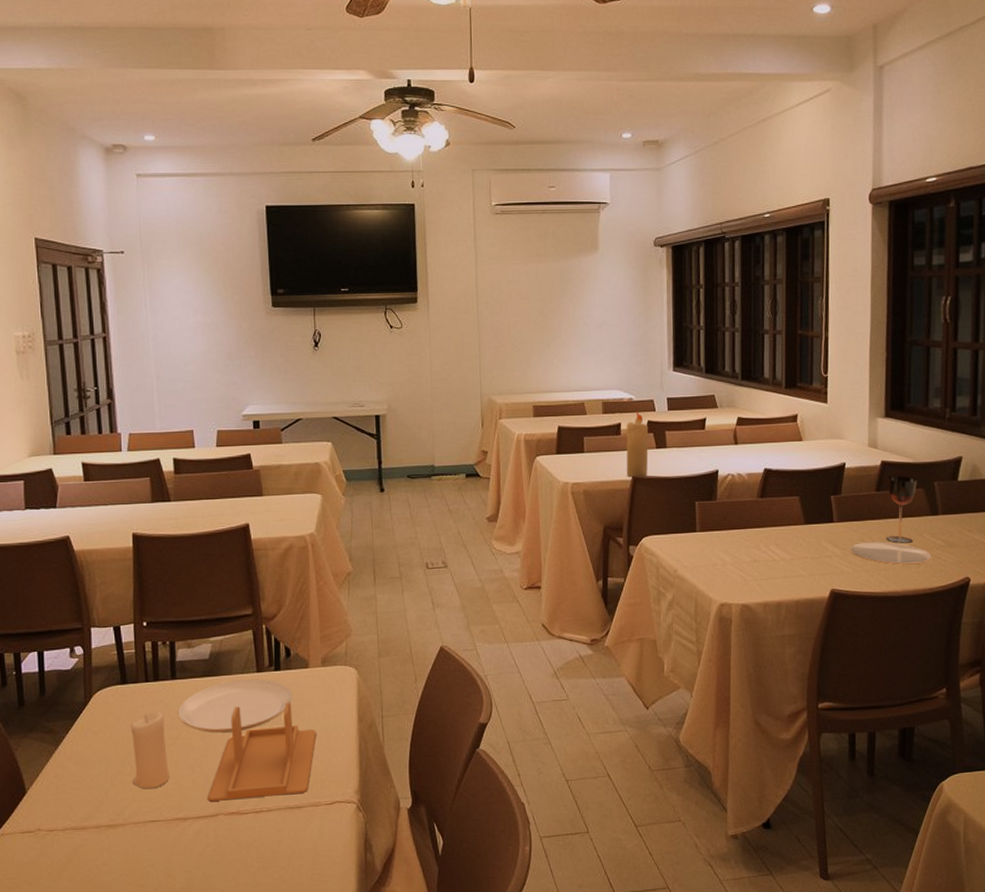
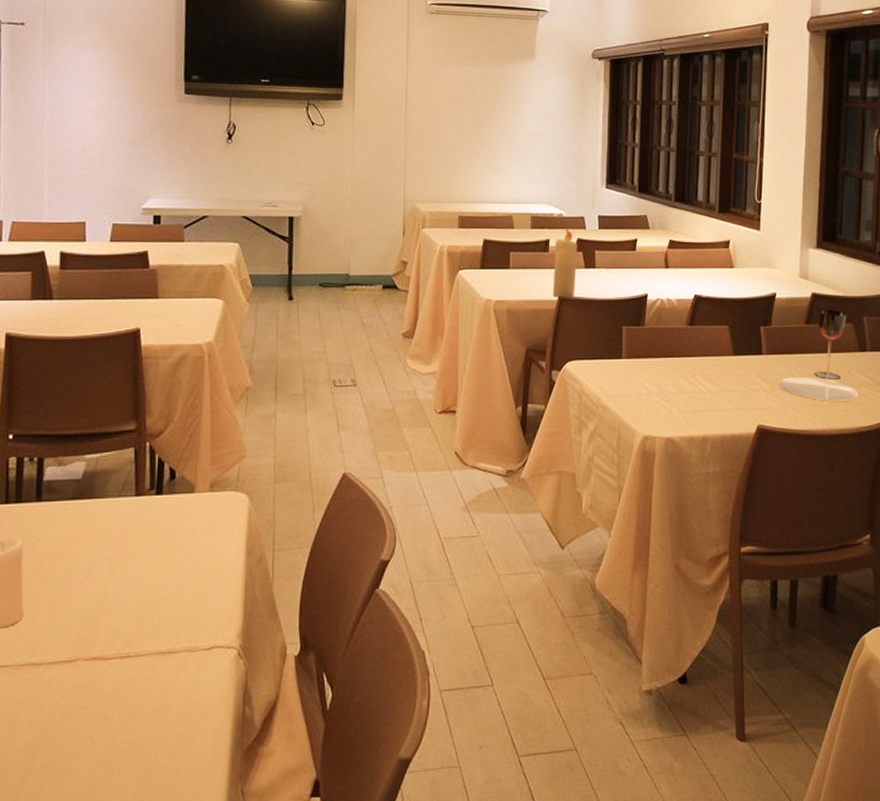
plate: present [178,679,293,733] -> none [41,503,175,565]
napkin holder: present [208,702,316,802] -> none [67,531,198,644]

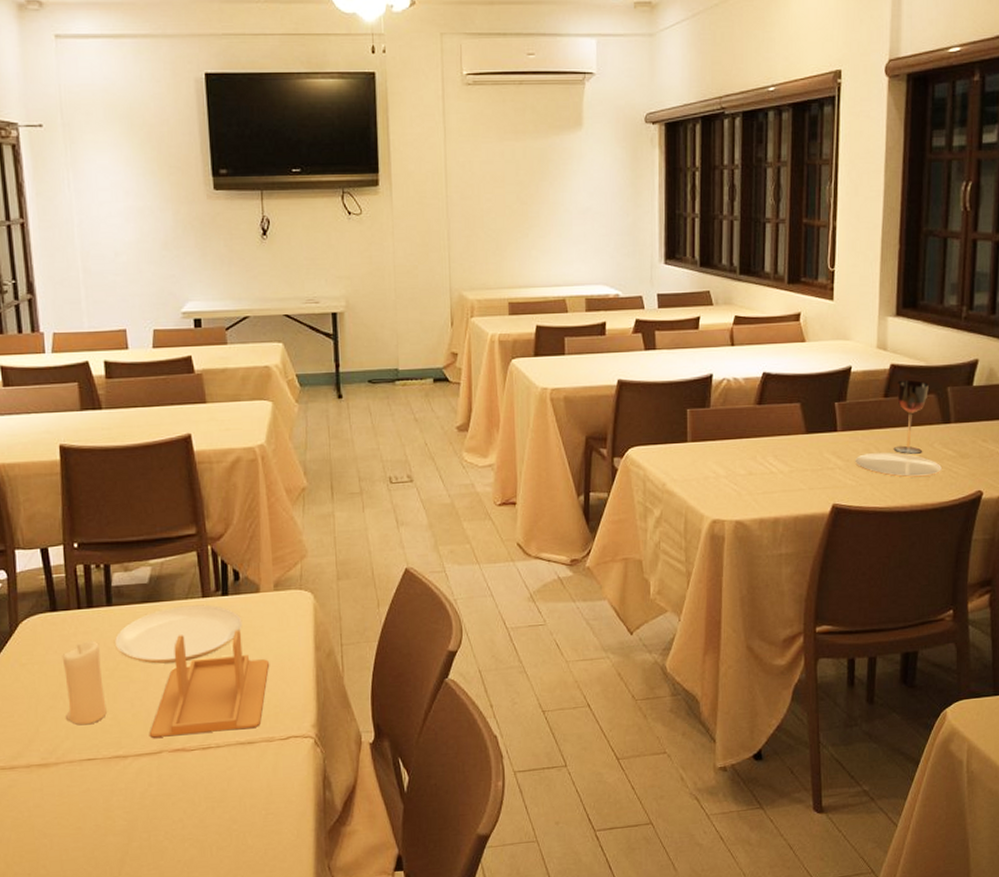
plate: none [41,503,175,565] -> present [115,604,243,664]
napkin holder: none [67,531,198,644] -> present [150,630,269,738]
candle: present [552,227,578,298] -> none [611,308,637,383]

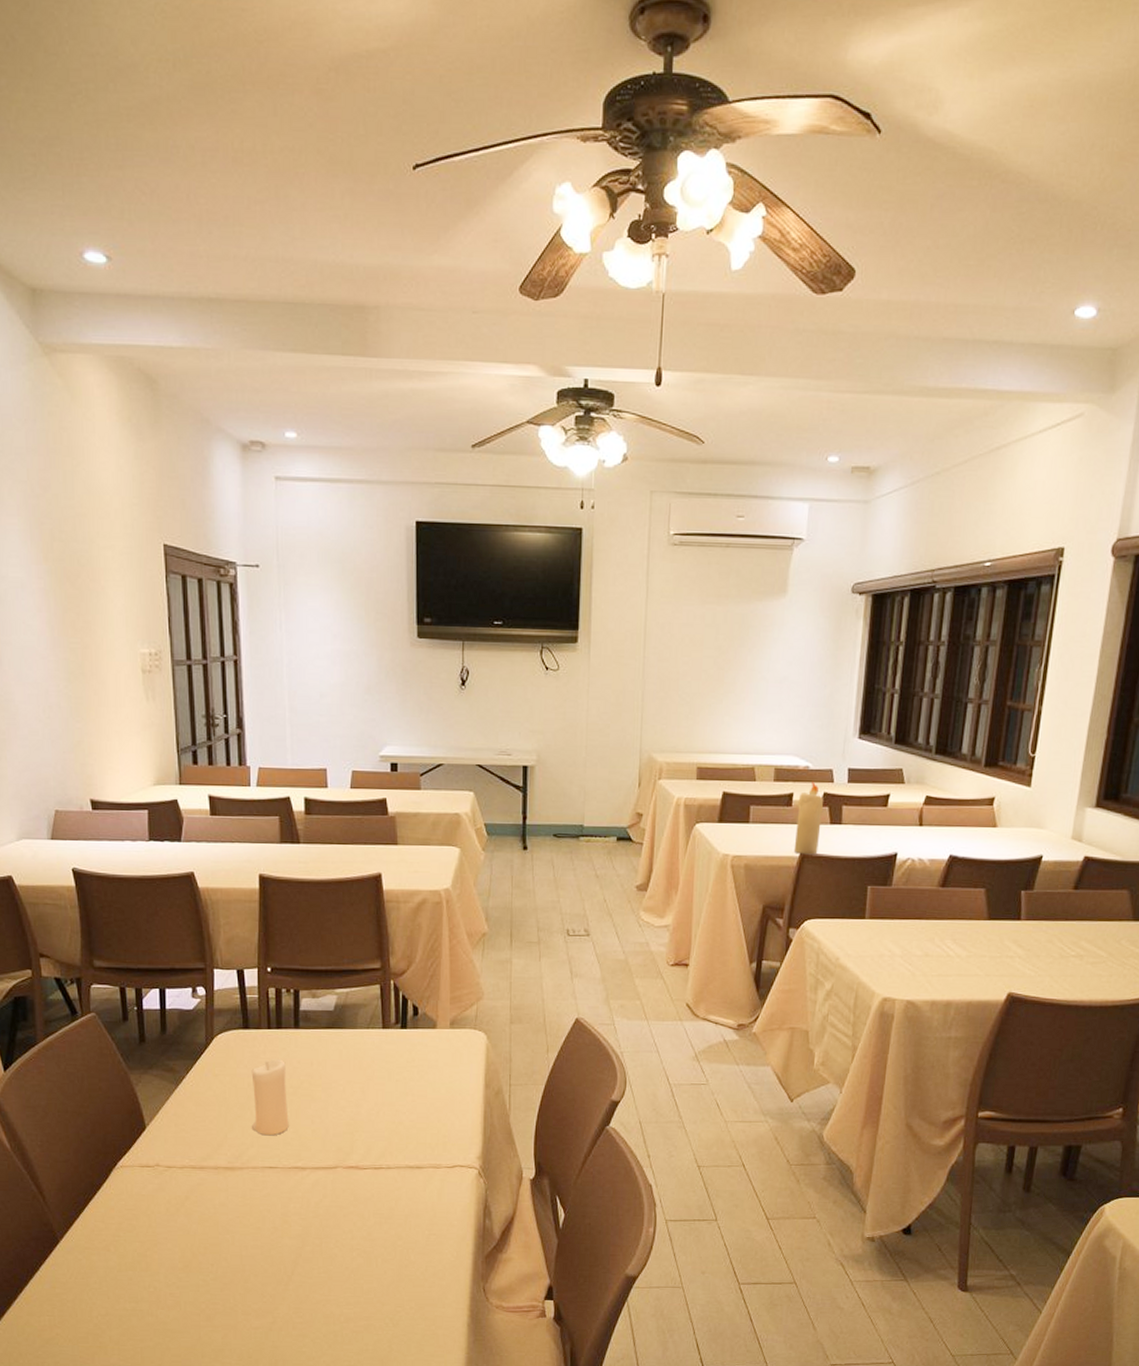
plate: present [115,604,243,664] -> none [300,1035,418,1087]
napkin holder: present [150,630,269,738] -> none [327,1061,440,1154]
candle: none [611,308,637,383] -> present [793,781,824,855]
plate: present [854,452,942,478] -> none [1035,944,1127,973]
wineglass: present [894,380,929,454] -> none [1079,874,1122,949]

